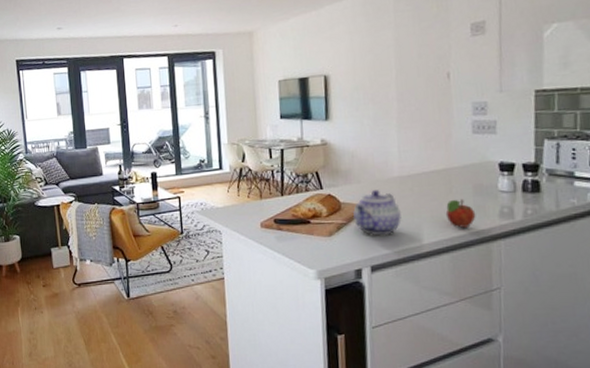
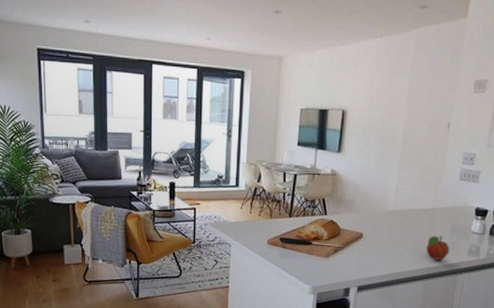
teapot: present [352,190,402,236] -> none [349,220,391,261]

